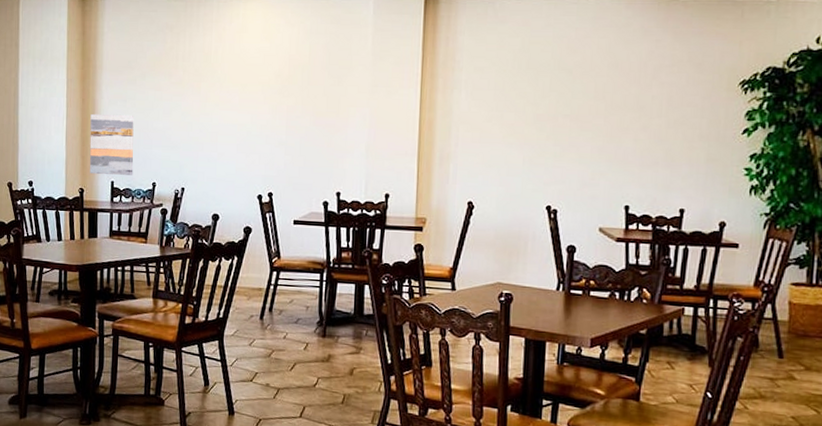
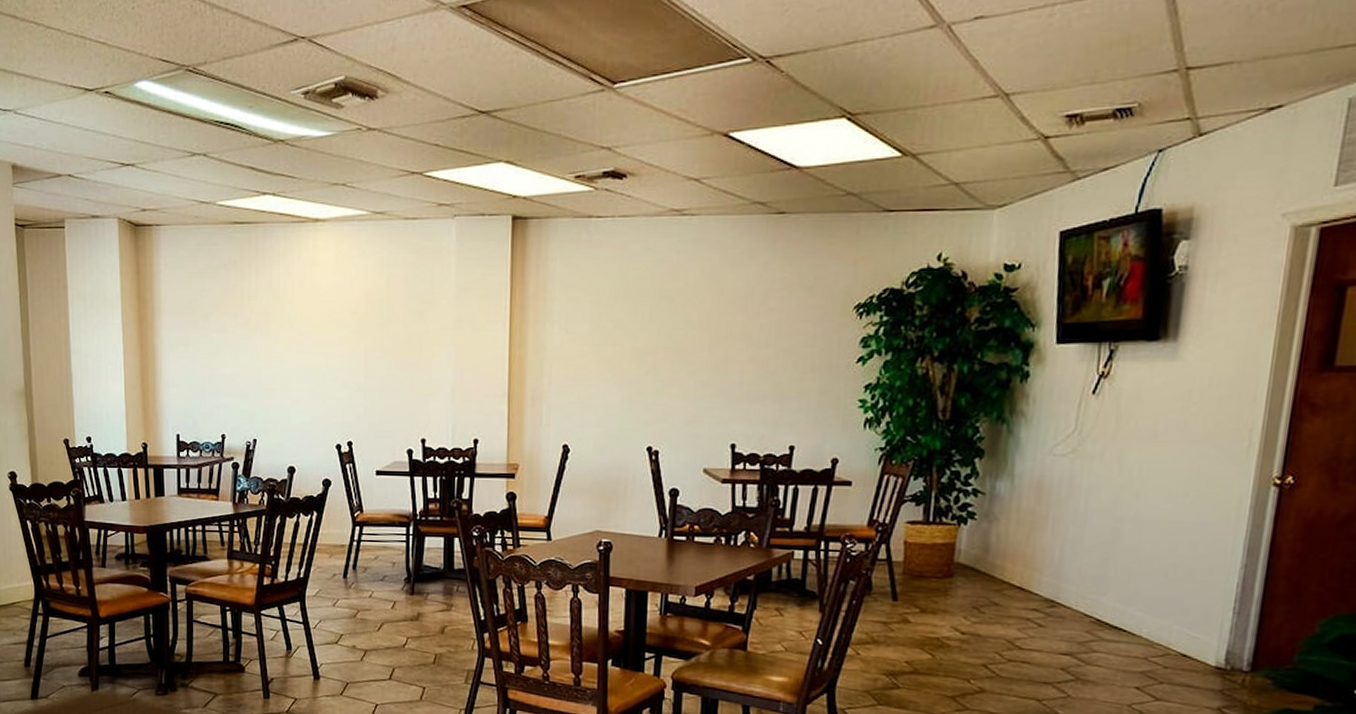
wall art: present [89,113,134,175] -> none [150,360,200,427]

